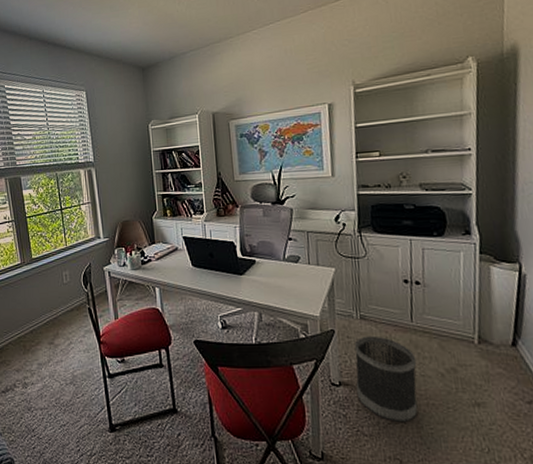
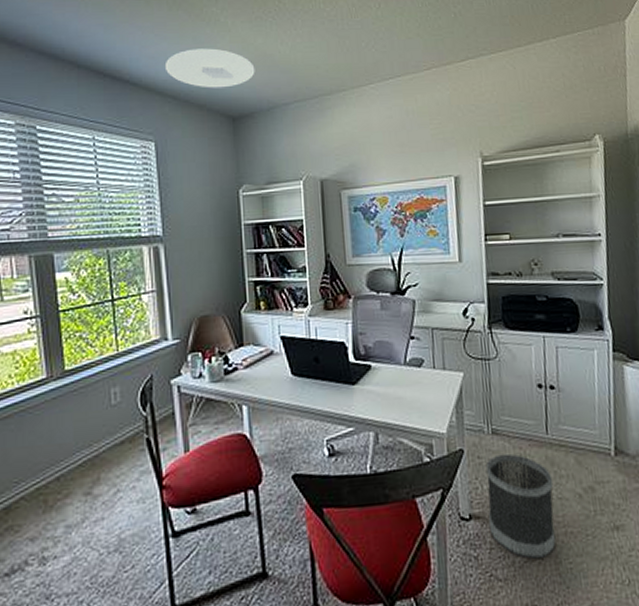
ceiling light: none [90,14,159,46] -> present [164,48,255,89]

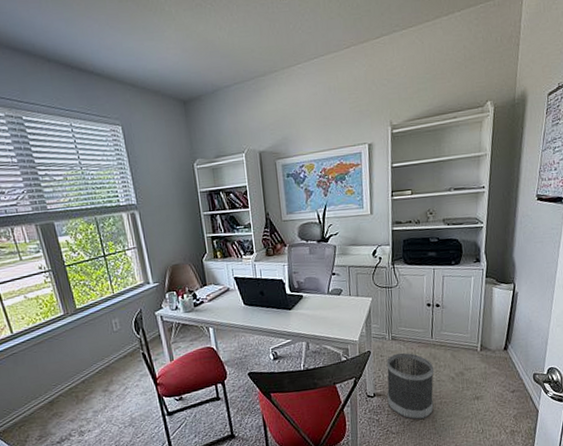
ceiling light: present [164,48,255,89] -> none [121,37,199,75]

